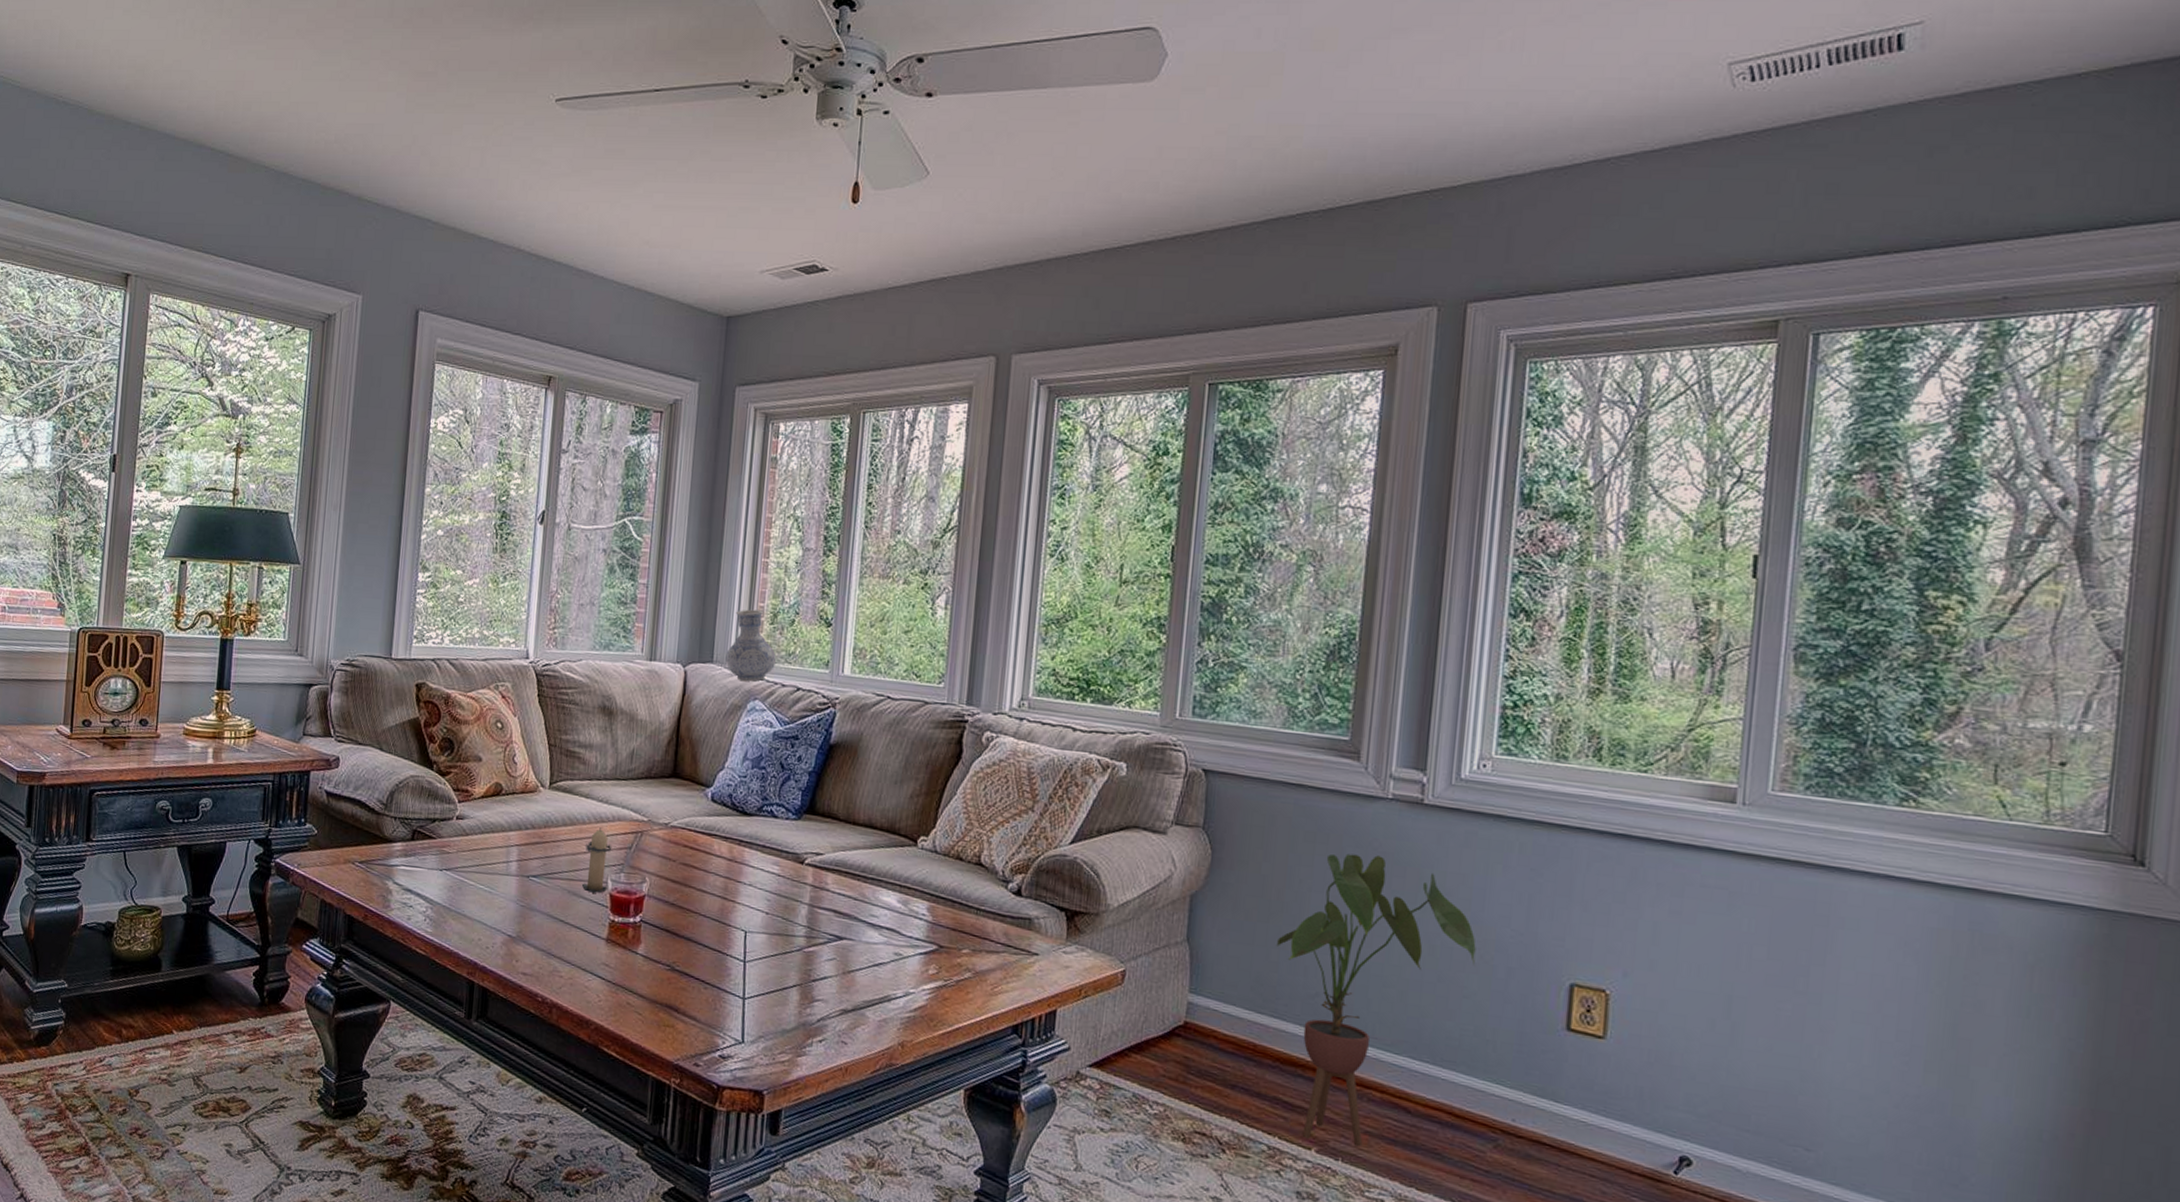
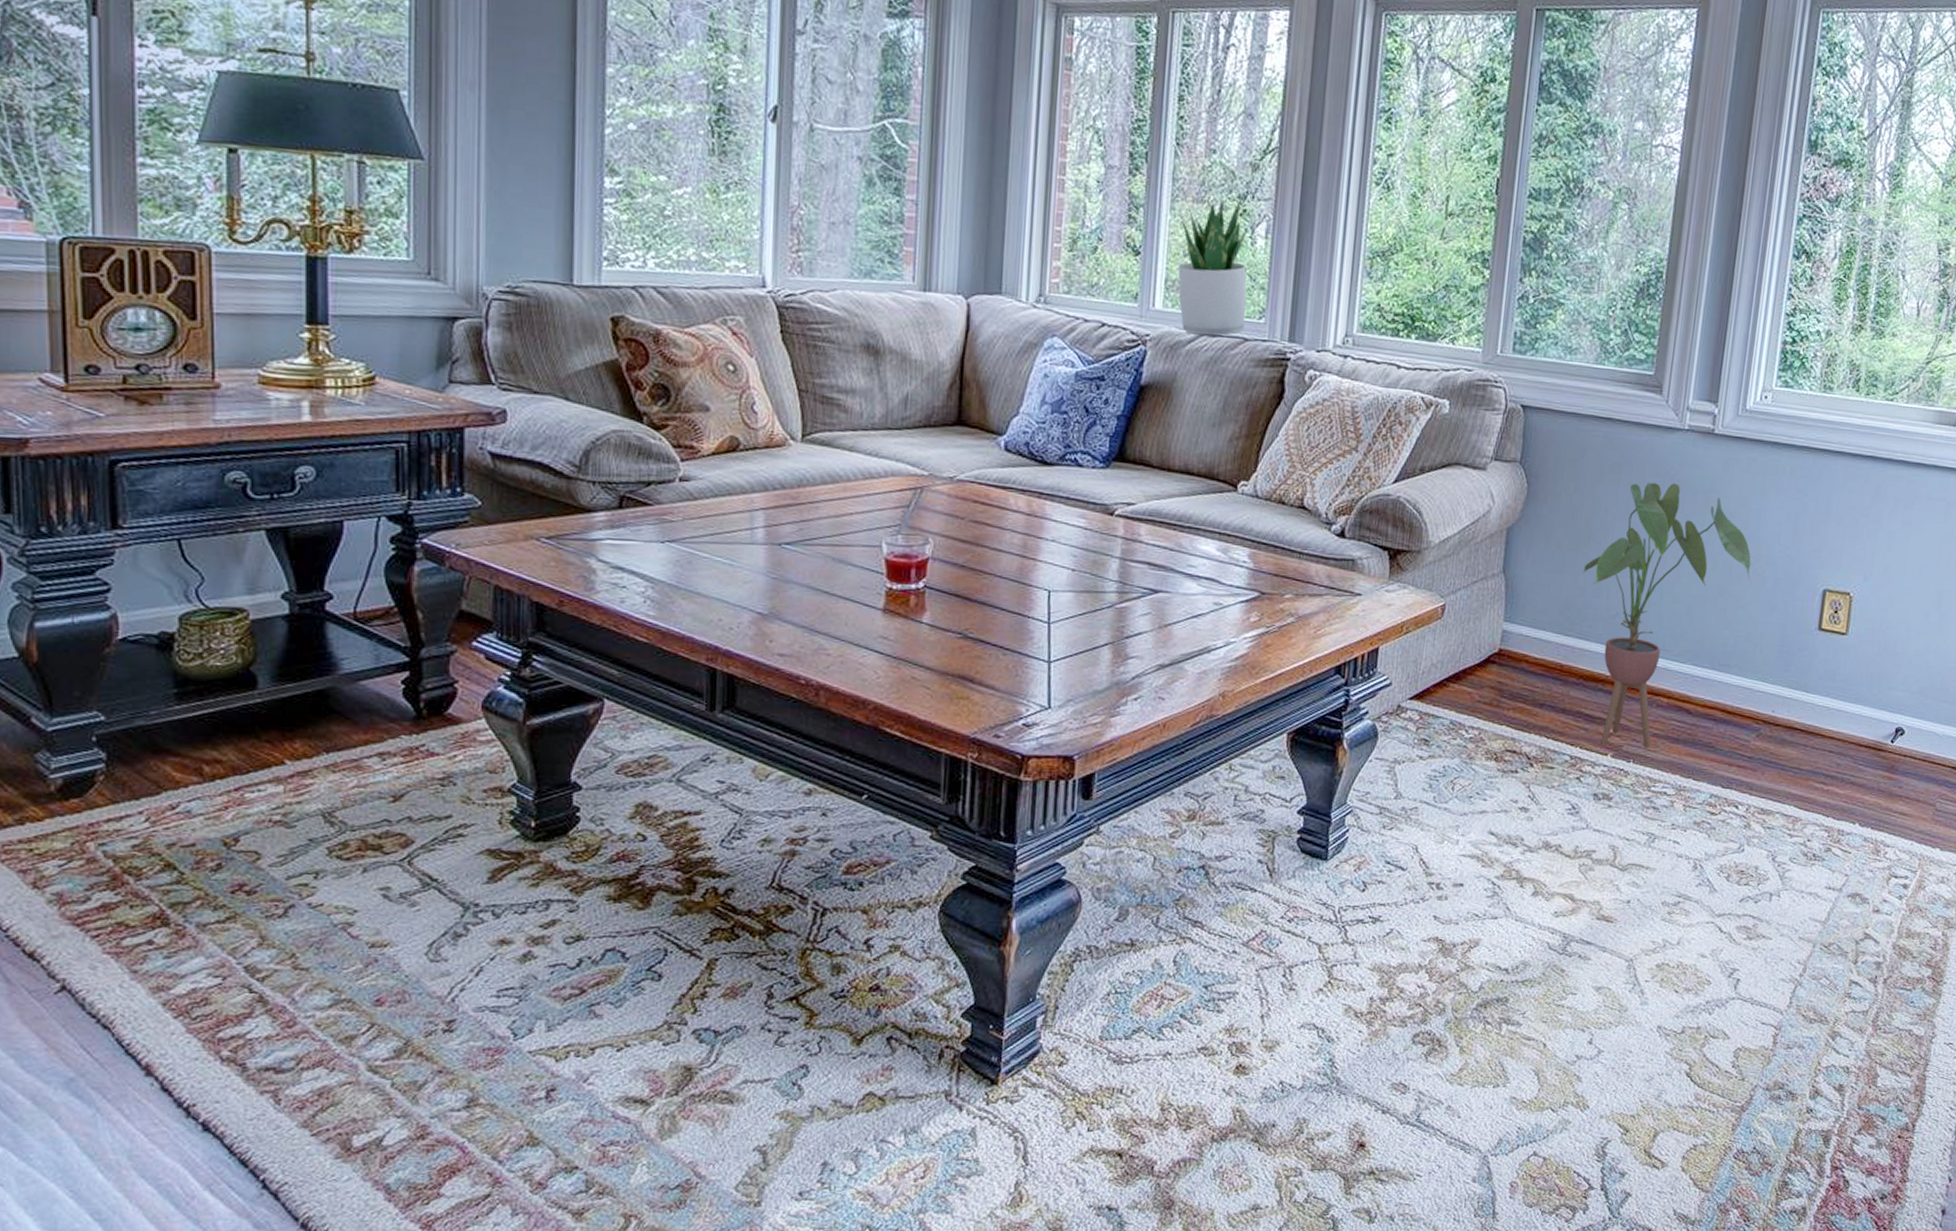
candle: present [581,827,612,894] -> none [849,484,886,559]
vase: present [725,609,777,681] -> none [1016,233,1078,316]
planter: none [865,574,929,700] -> present [1178,199,1248,337]

